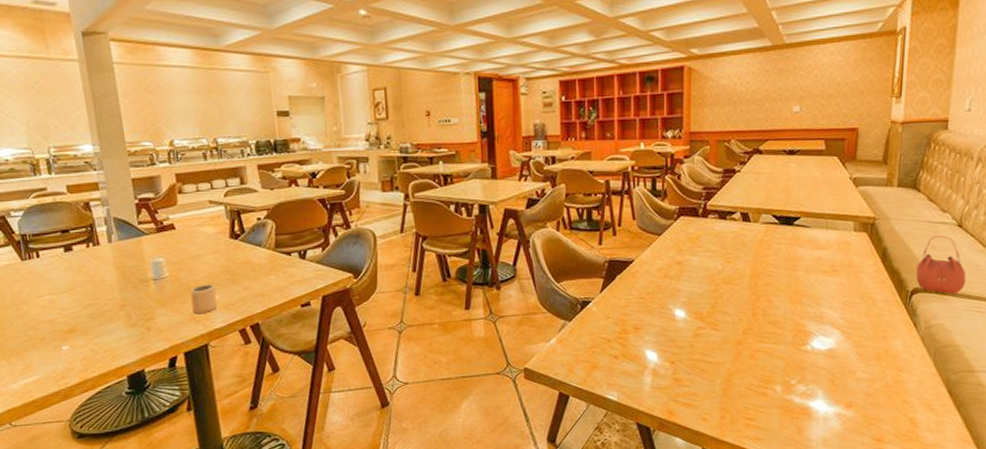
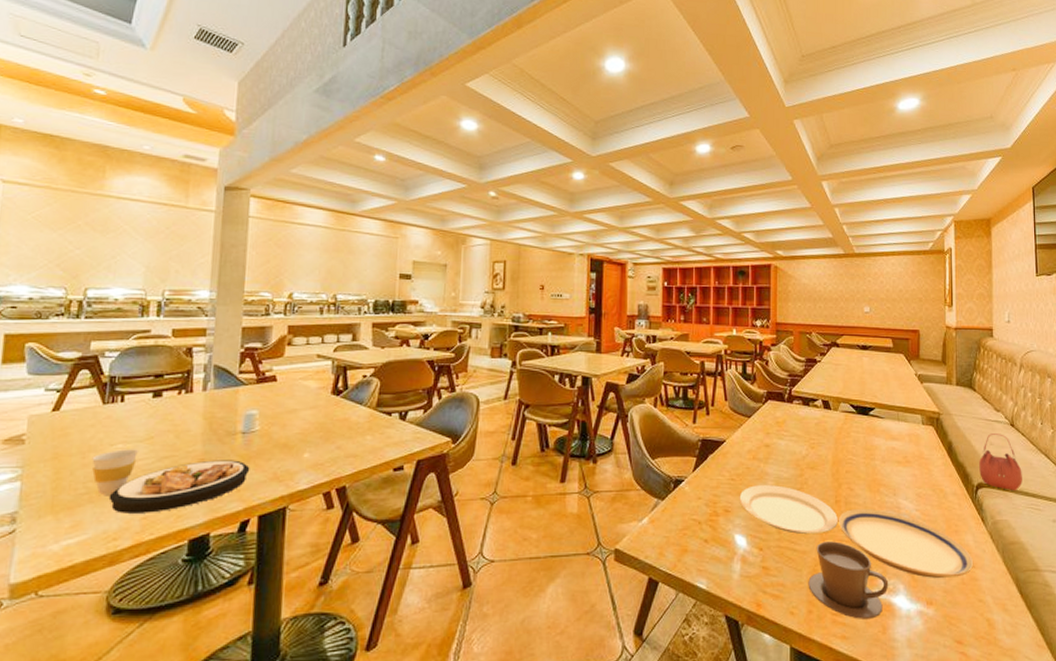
cup: none [25,299,65,341] -> present [92,449,139,495]
plate: none [48,304,168,356] -> present [108,460,250,513]
cup: present [190,284,218,314] -> none [277,442,307,473]
plate: none [649,301,755,347] -> present [739,485,838,534]
teacup: none [721,352,807,423] -> present [808,541,889,619]
plate: none [756,319,901,383] -> present [839,509,974,578]

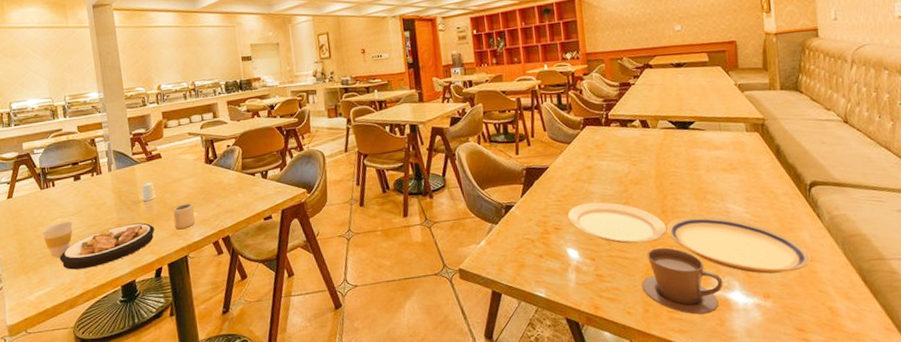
cup: none [277,442,307,473] -> present [173,203,196,230]
handbag: present [979,434,1022,490] -> none [811,132,861,186]

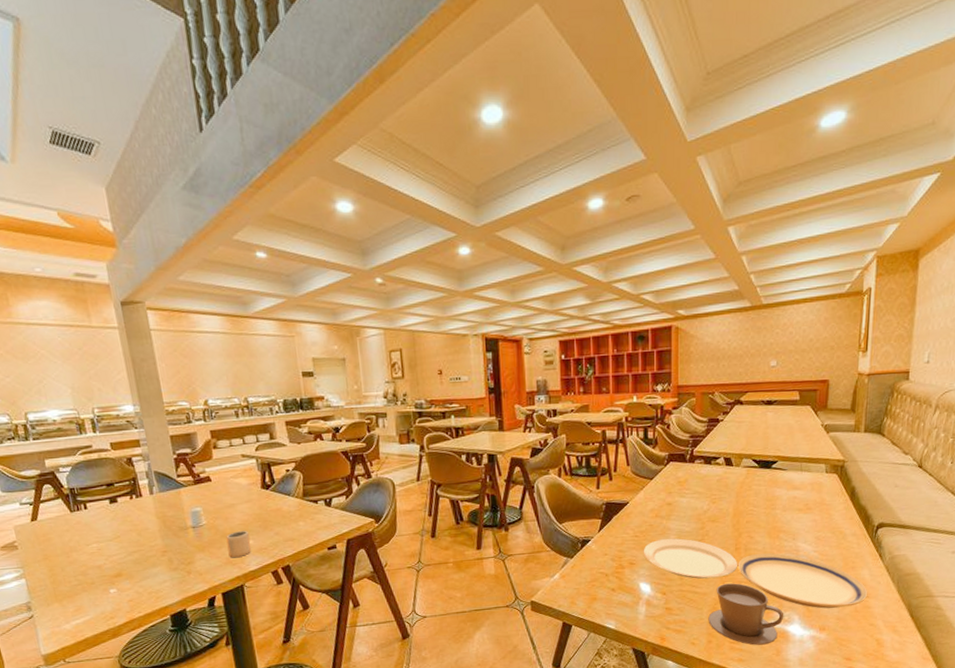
cup: present [42,221,73,257] -> none [75,547,112,585]
plate: present [59,222,155,270] -> none [97,550,207,598]

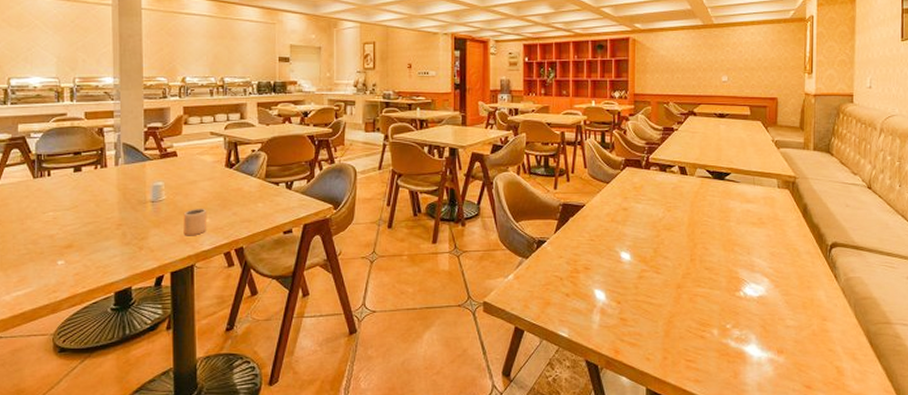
plate: present [643,538,737,579] -> none [598,245,693,289]
teacup: present [708,583,784,646] -> none [663,296,741,365]
plate: present [738,553,868,609] -> none [694,267,825,329]

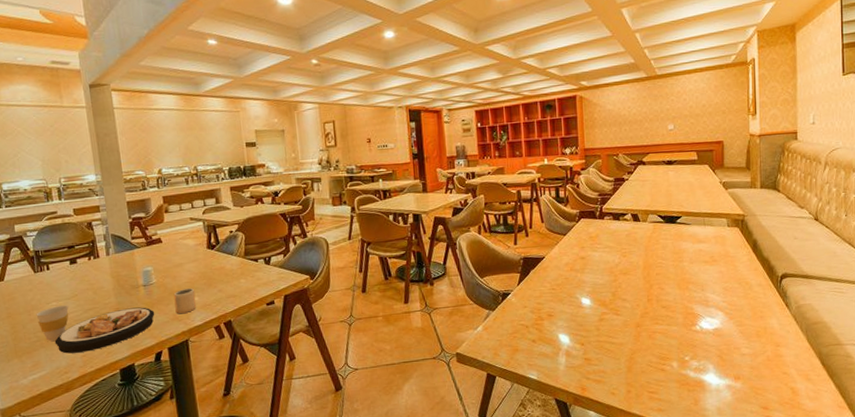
cup: none [29,216,67,255] -> present [36,305,69,341]
plate: none [46,225,161,270] -> present [54,307,155,354]

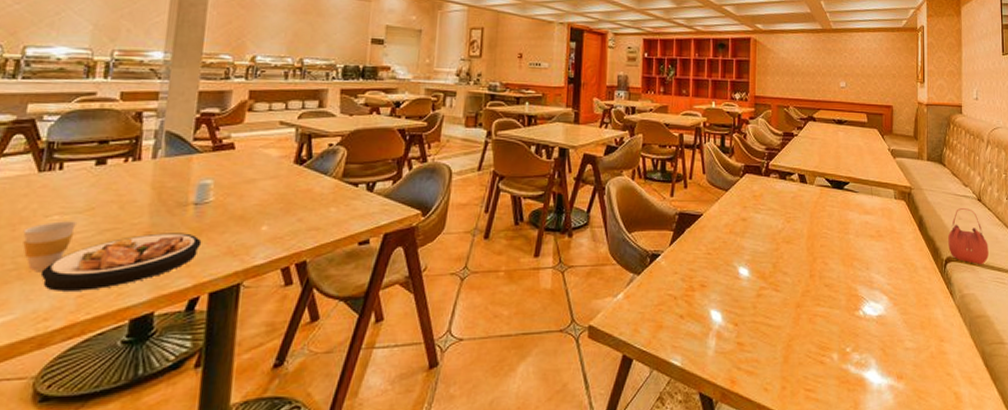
cup: present [173,288,197,314] -> none [231,213,266,247]
handbag: none [783,228,826,278] -> present [948,208,989,264]

